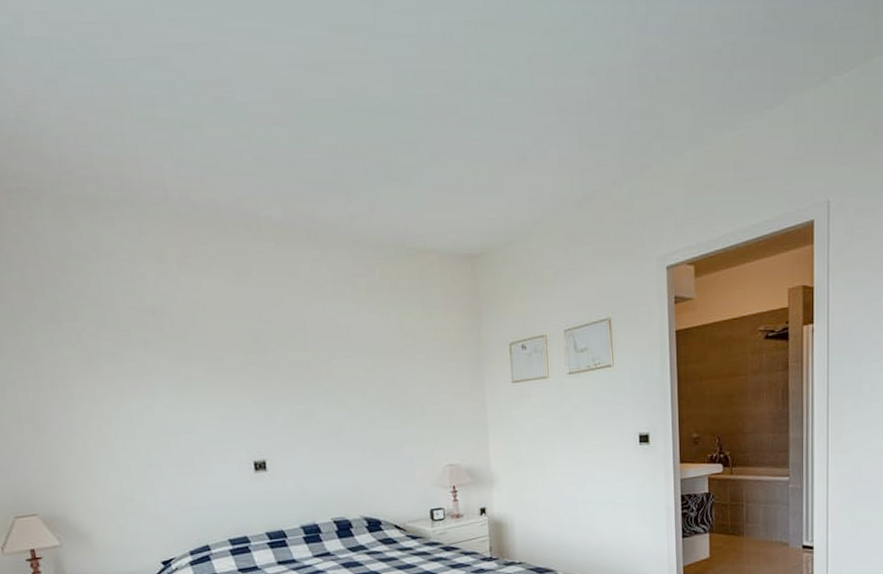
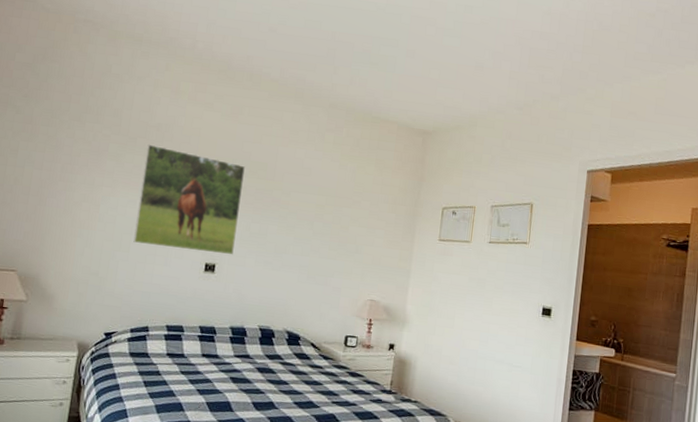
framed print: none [145,334,283,455] -> present [133,144,245,256]

